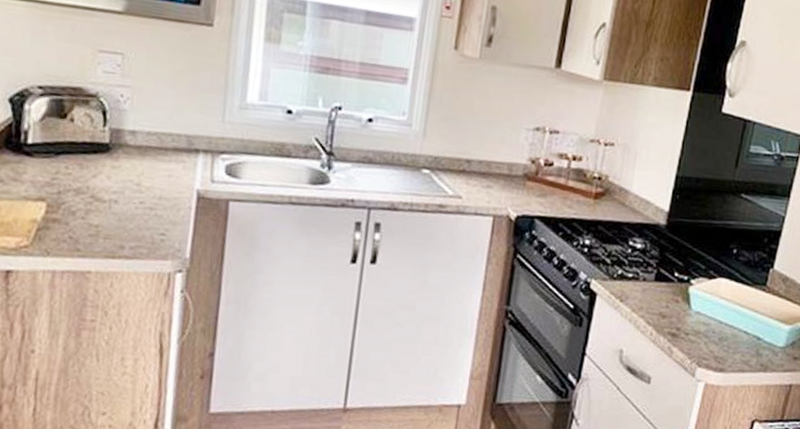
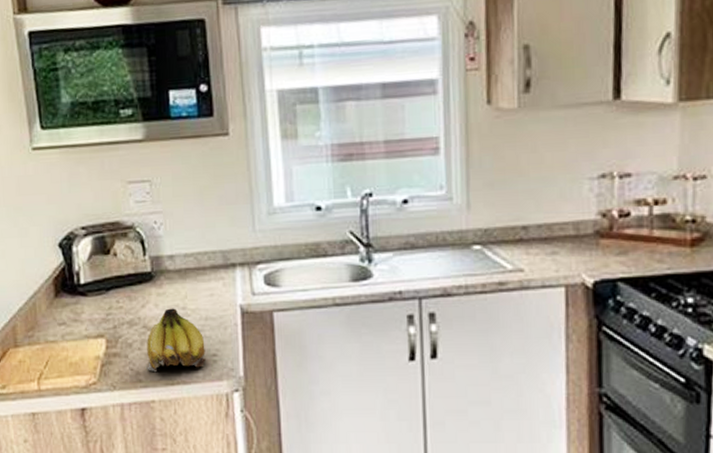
fruit: none [87,182,155,245] -> present [147,308,206,373]

